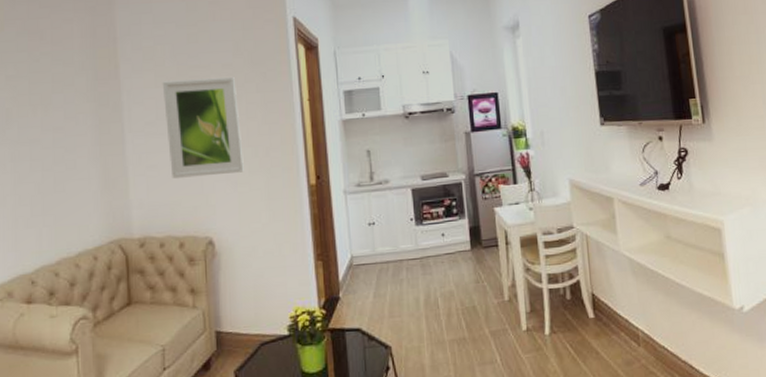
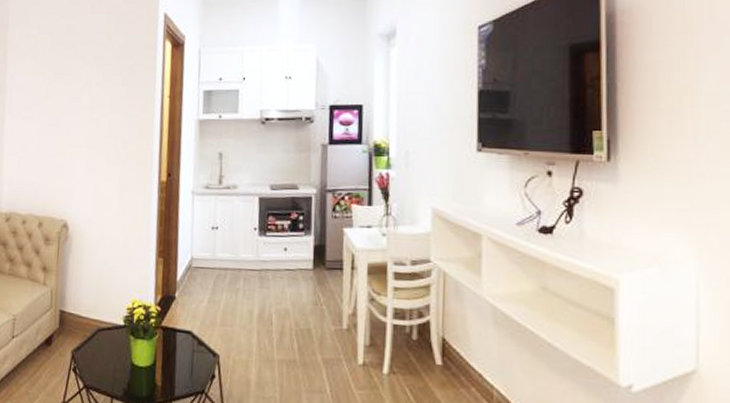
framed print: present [162,77,244,178] -> none [39,69,105,162]

